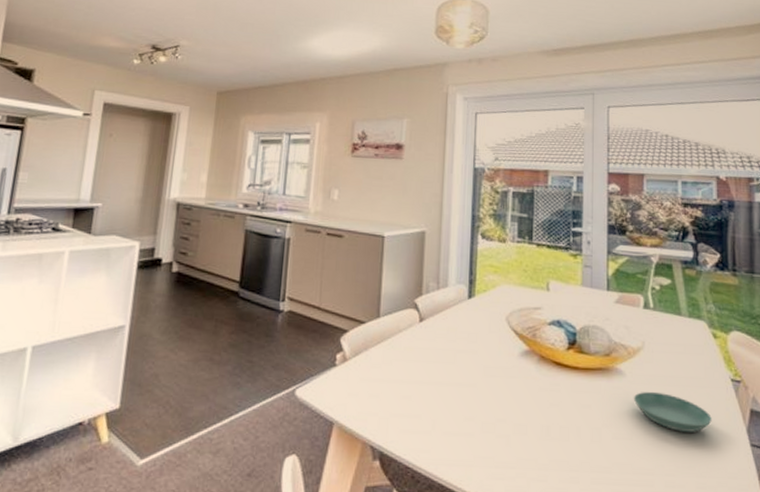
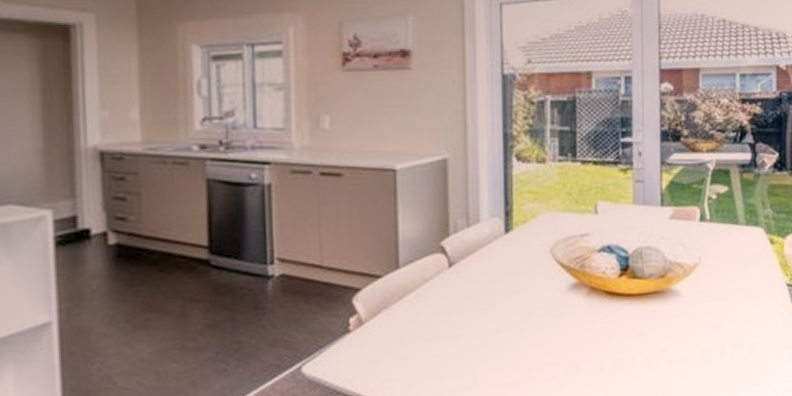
saucer: present [633,391,712,432] -> none [689,307,768,345]

